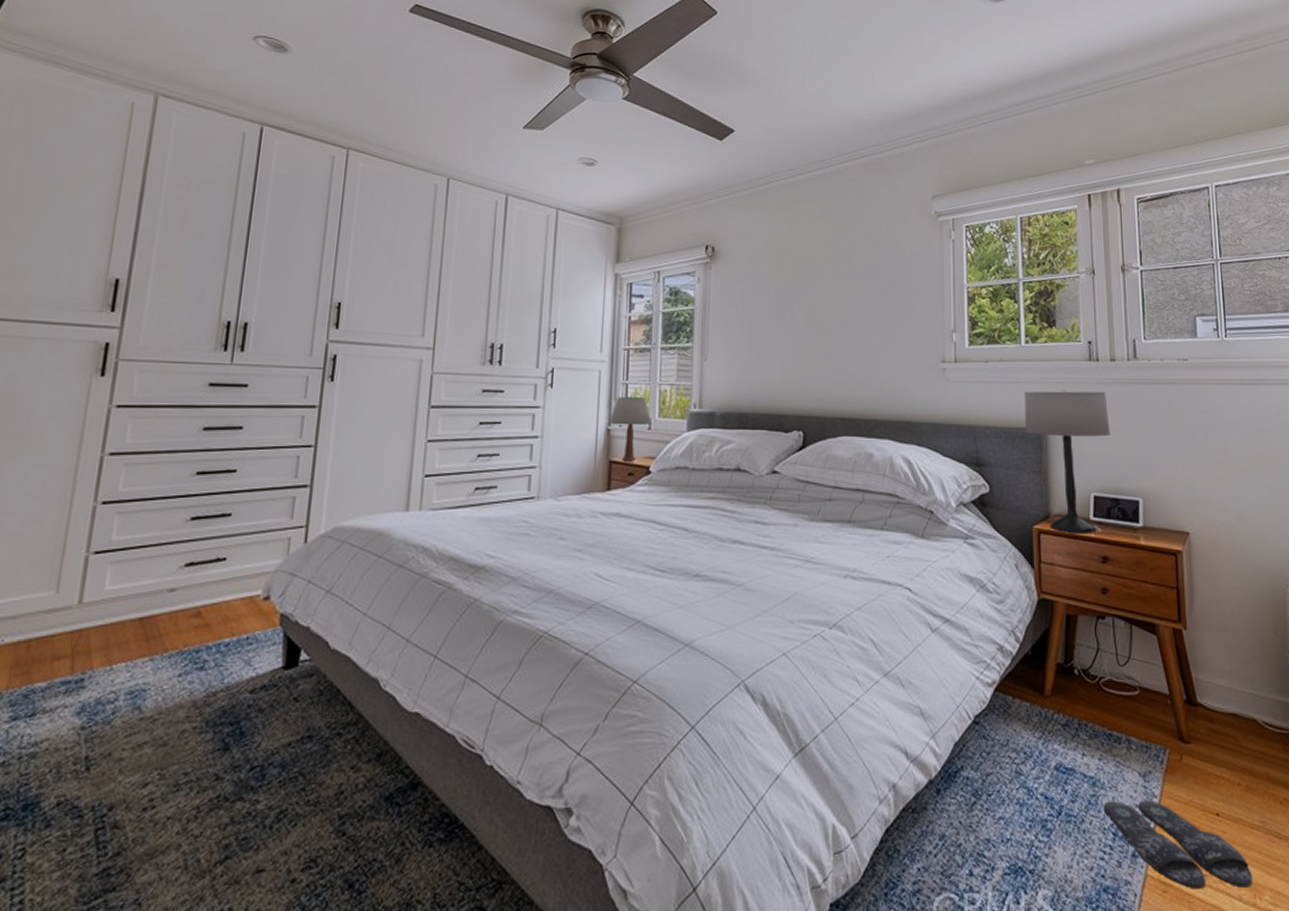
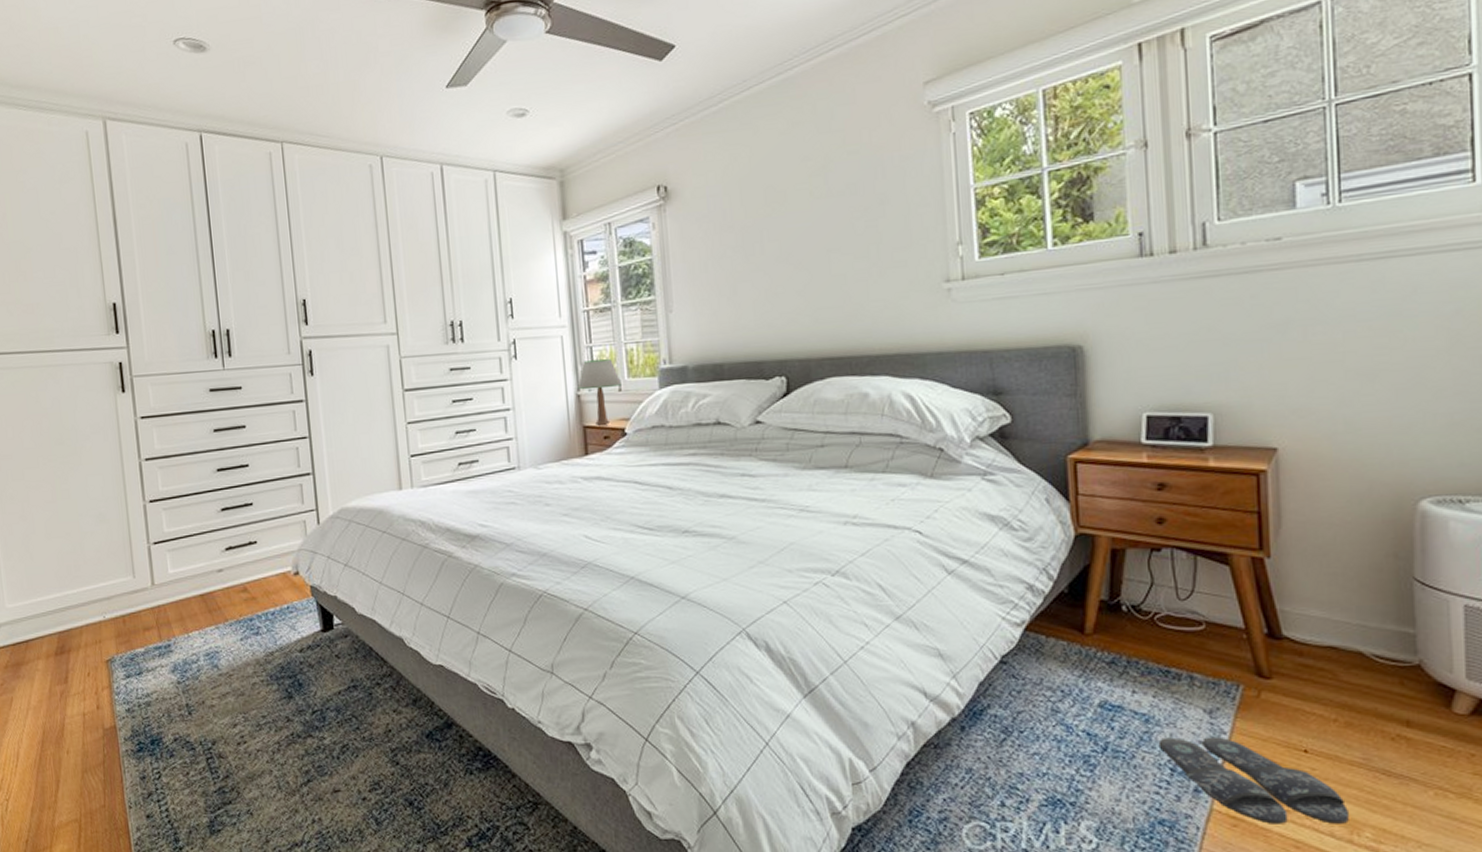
table lamp: present [1024,388,1111,534] -> none [1053,293,1170,460]

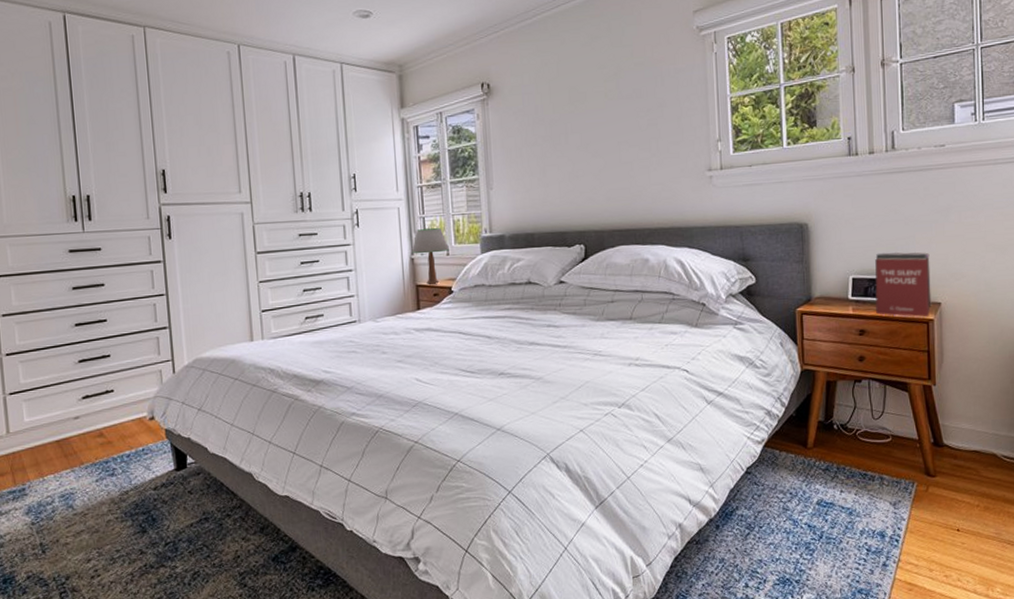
slippers: present [1158,736,1349,824] -> none [858,522,986,587]
books: none [1179,381,1263,468] -> present [875,252,932,317]

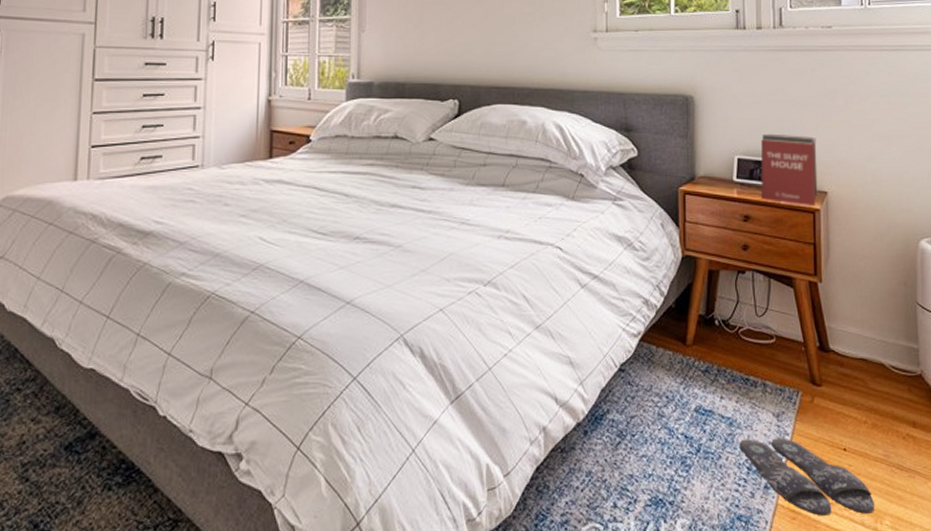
table lamp: present [411,226,449,284] -> none [269,66,311,131]
slippers: none [858,522,986,587] -> present [739,438,874,516]

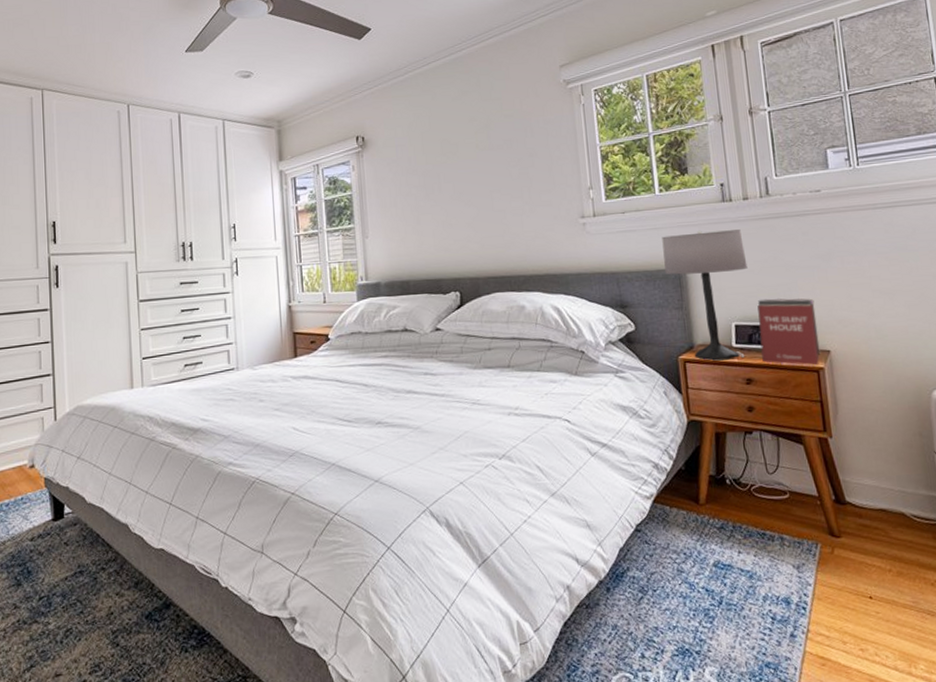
table lamp: none [672,56,755,194] -> present [662,229,748,360]
slippers: present [739,438,874,516] -> none [761,588,907,662]

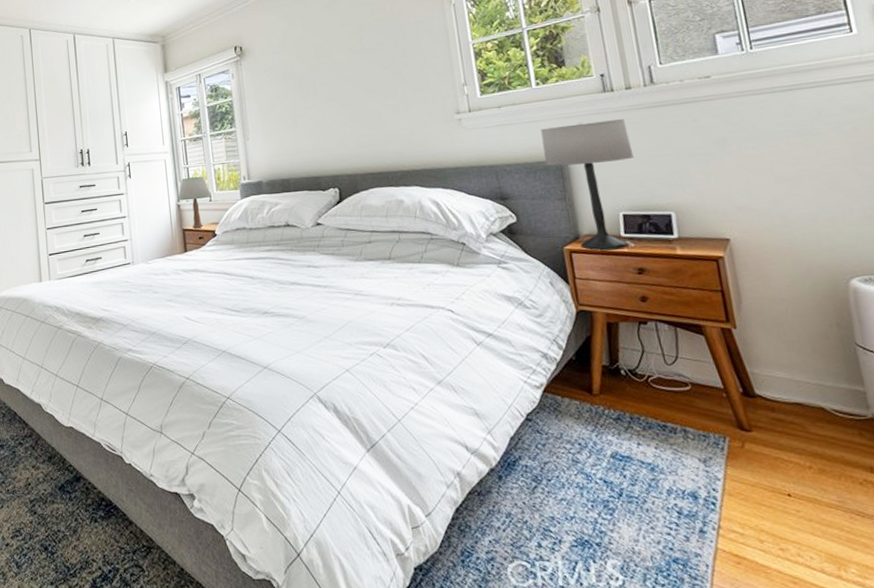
table lamp: none [289,274,326,332] -> present [178,175,211,229]
books: present [757,298,821,366] -> none [646,186,719,255]

